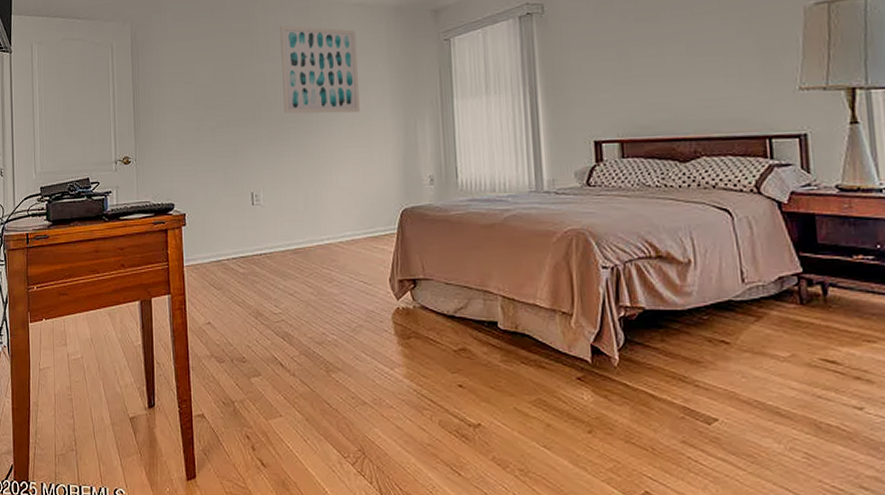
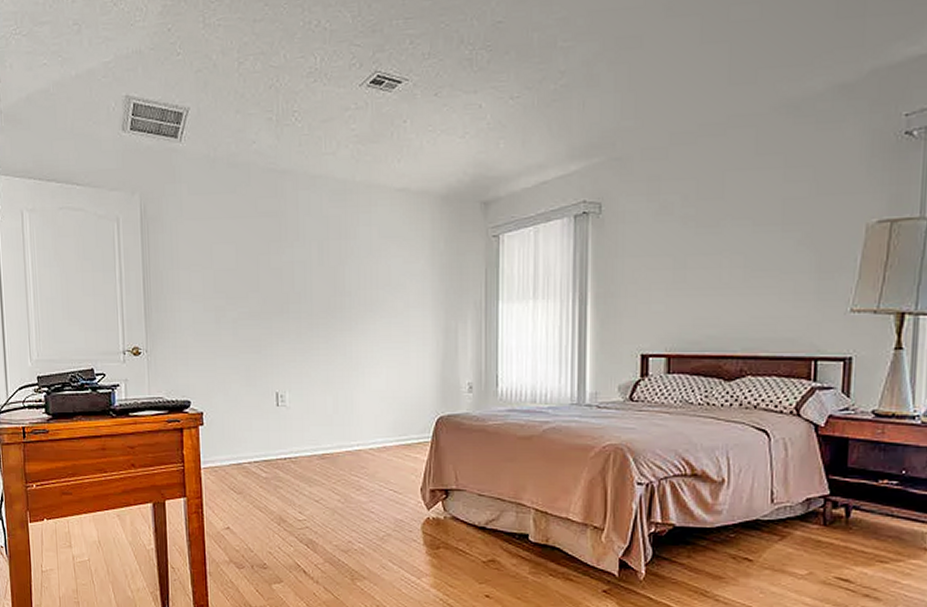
wall art: present [280,25,360,114] -> none [312,208,397,311]

